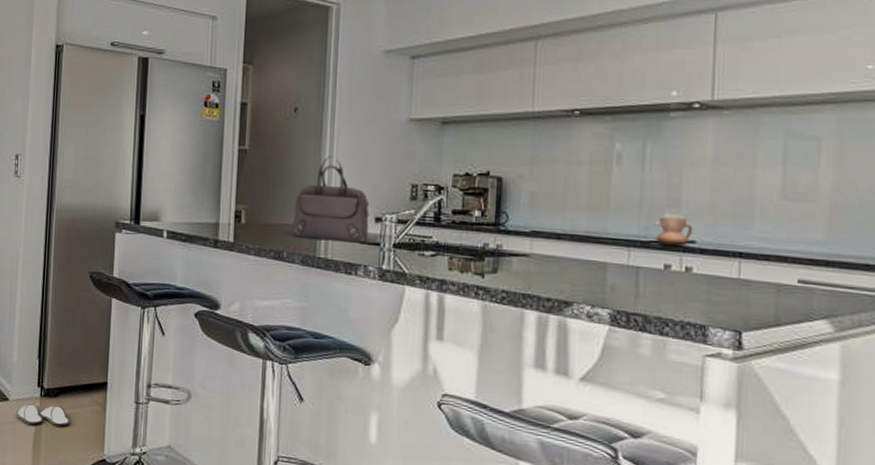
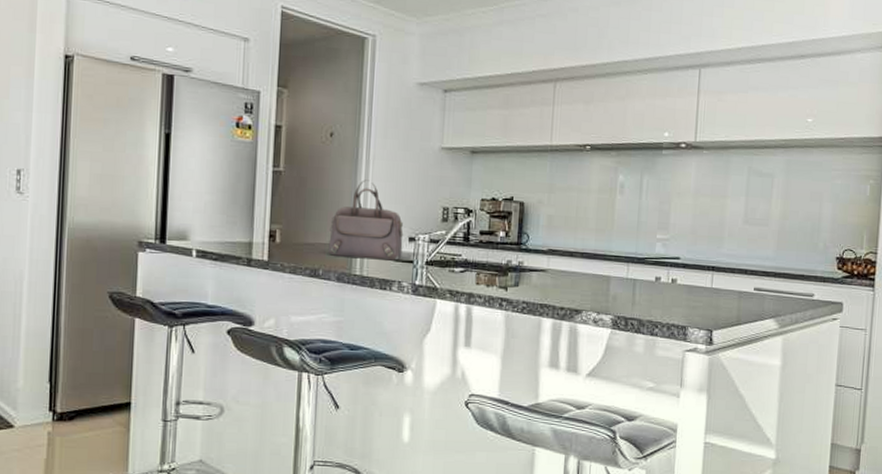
slippers: present [15,404,70,427] -> none [22,429,88,451]
ceramic jug: present [654,215,693,247] -> none [648,236,678,263]

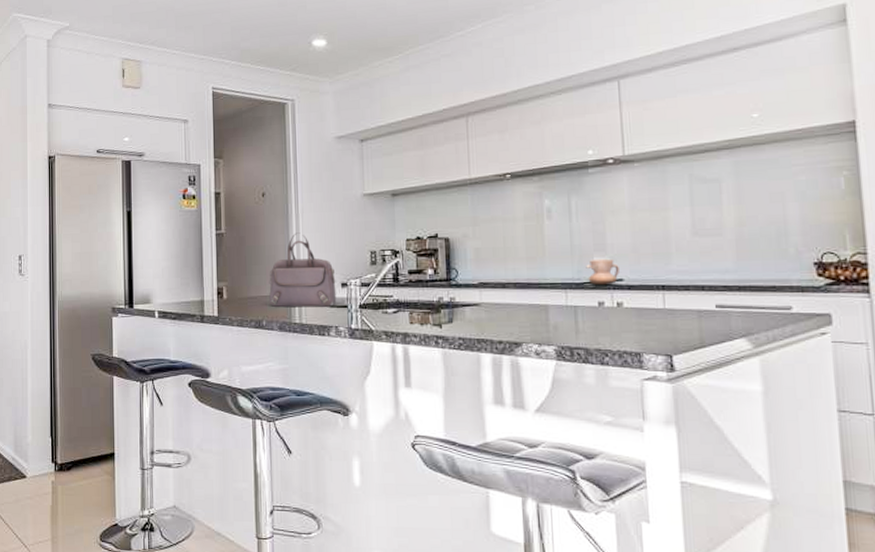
ceramic jug: none [648,236,678,263] -> present [586,258,619,286]

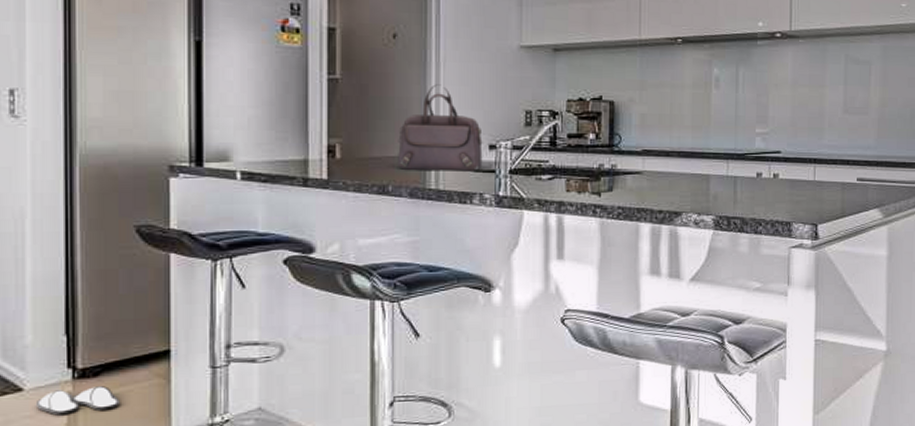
slippers: none [33,478,83,499] -> present [35,386,120,416]
ceramic jug: present [586,258,619,286] -> none [748,130,778,157]

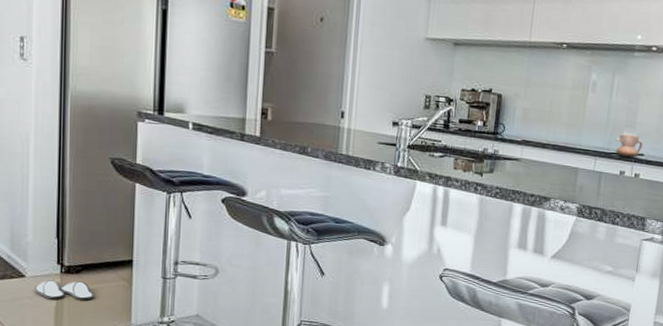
handbag: present [398,84,483,173] -> none [317,65,388,143]
ceramic jug: none [748,130,778,157] -> present [615,133,643,158]

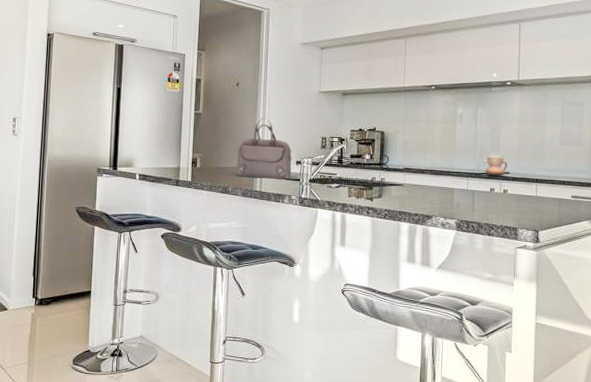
slippers: present [33,280,94,300] -> none [13,311,60,328]
handbag: none [317,65,388,143] -> present [236,118,292,180]

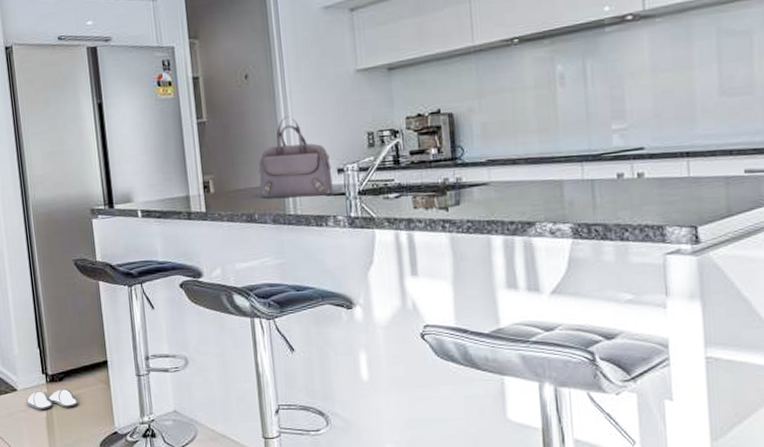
slippers: none [13,311,60,328] -> present [25,389,78,411]
ceramic jug: present [484,156,507,177] -> none [603,125,640,157]

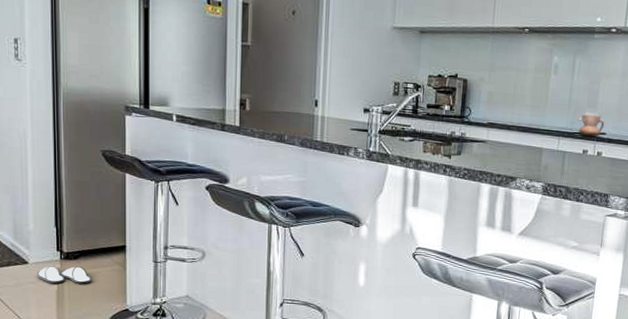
handbag: present [258,116,334,200] -> none [292,55,359,130]
ceramic jug: none [603,125,640,157] -> present [578,113,604,137]

